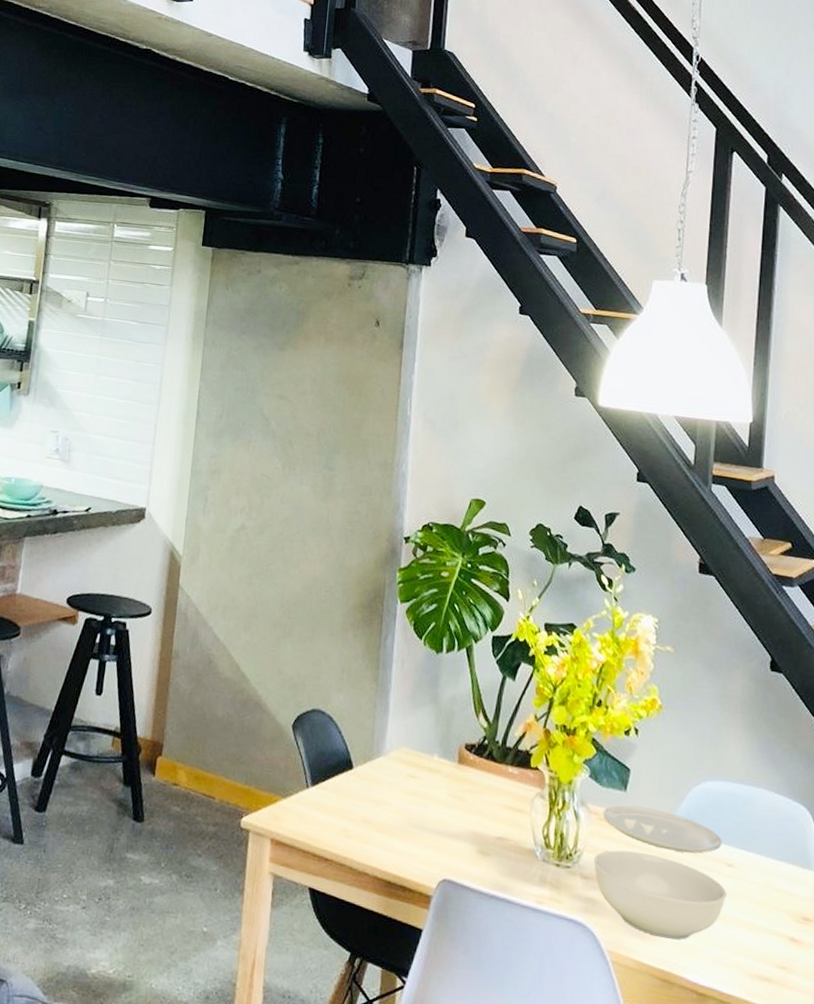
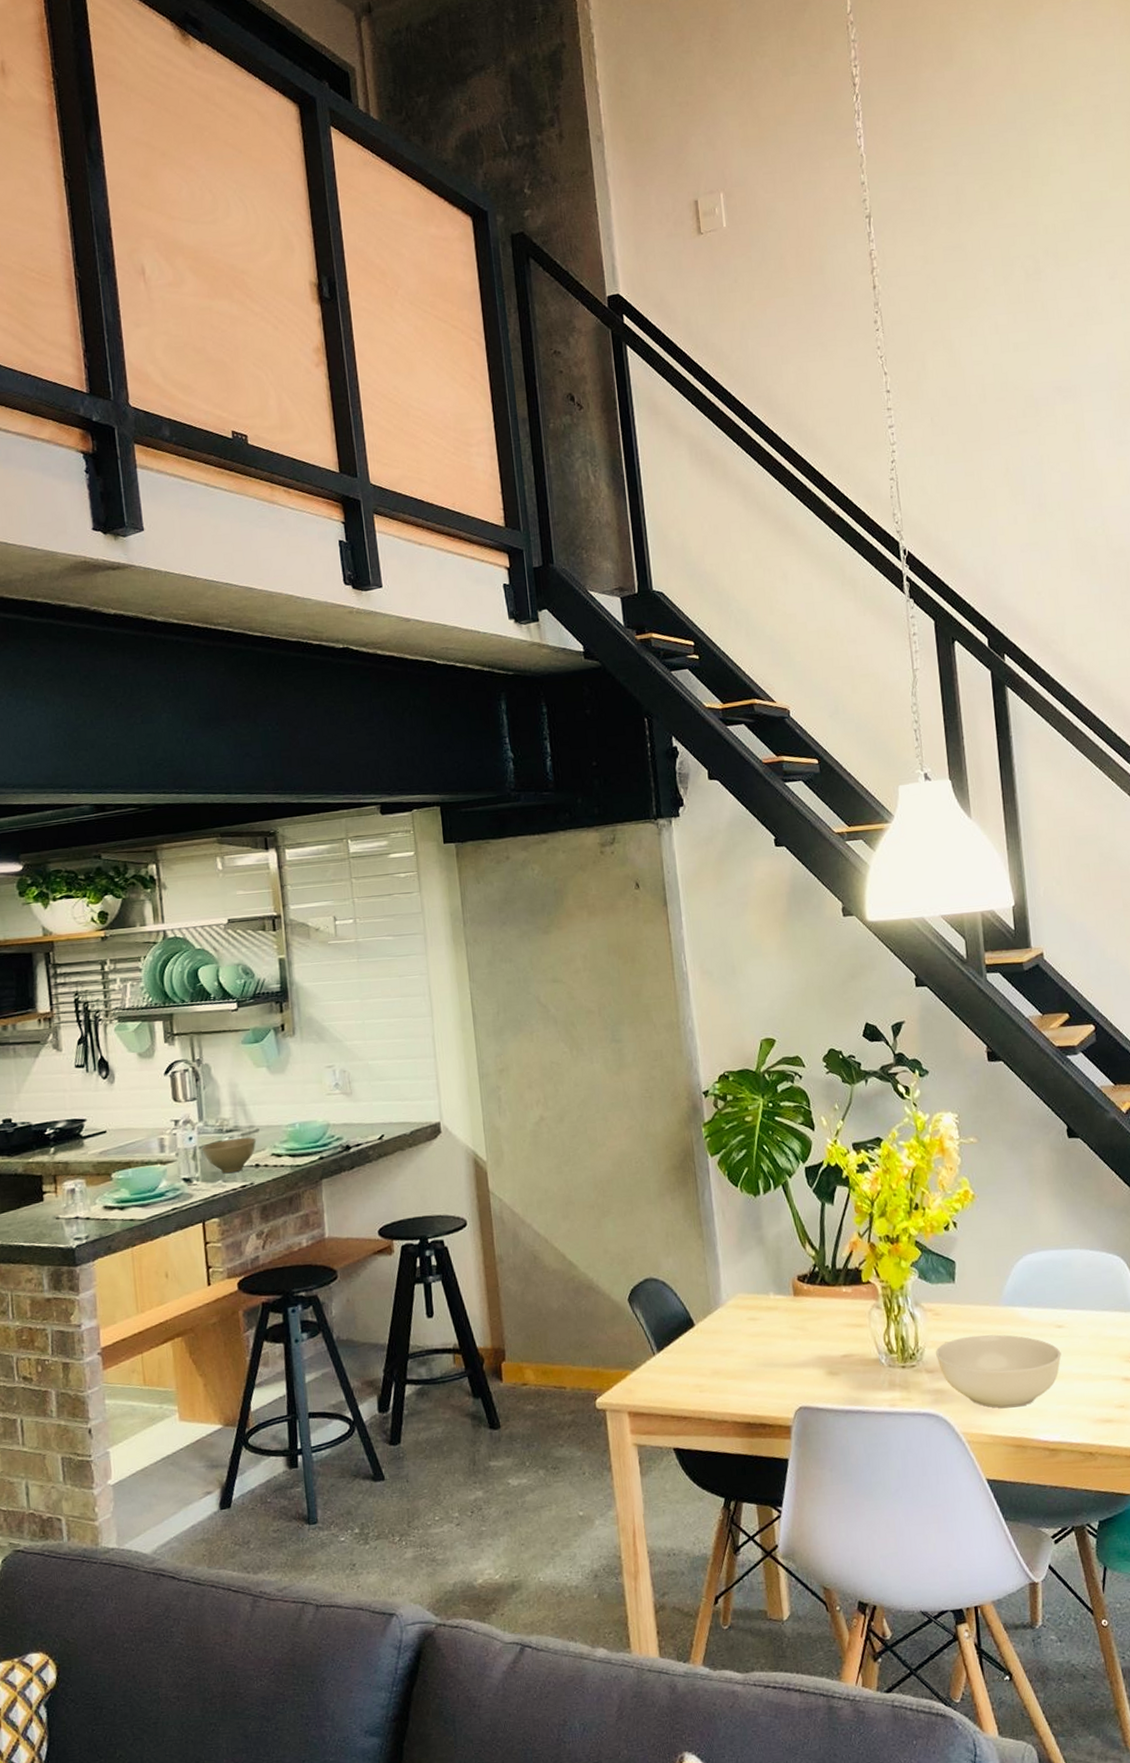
plate: present [603,805,722,854] -> none [936,1292,1050,1327]

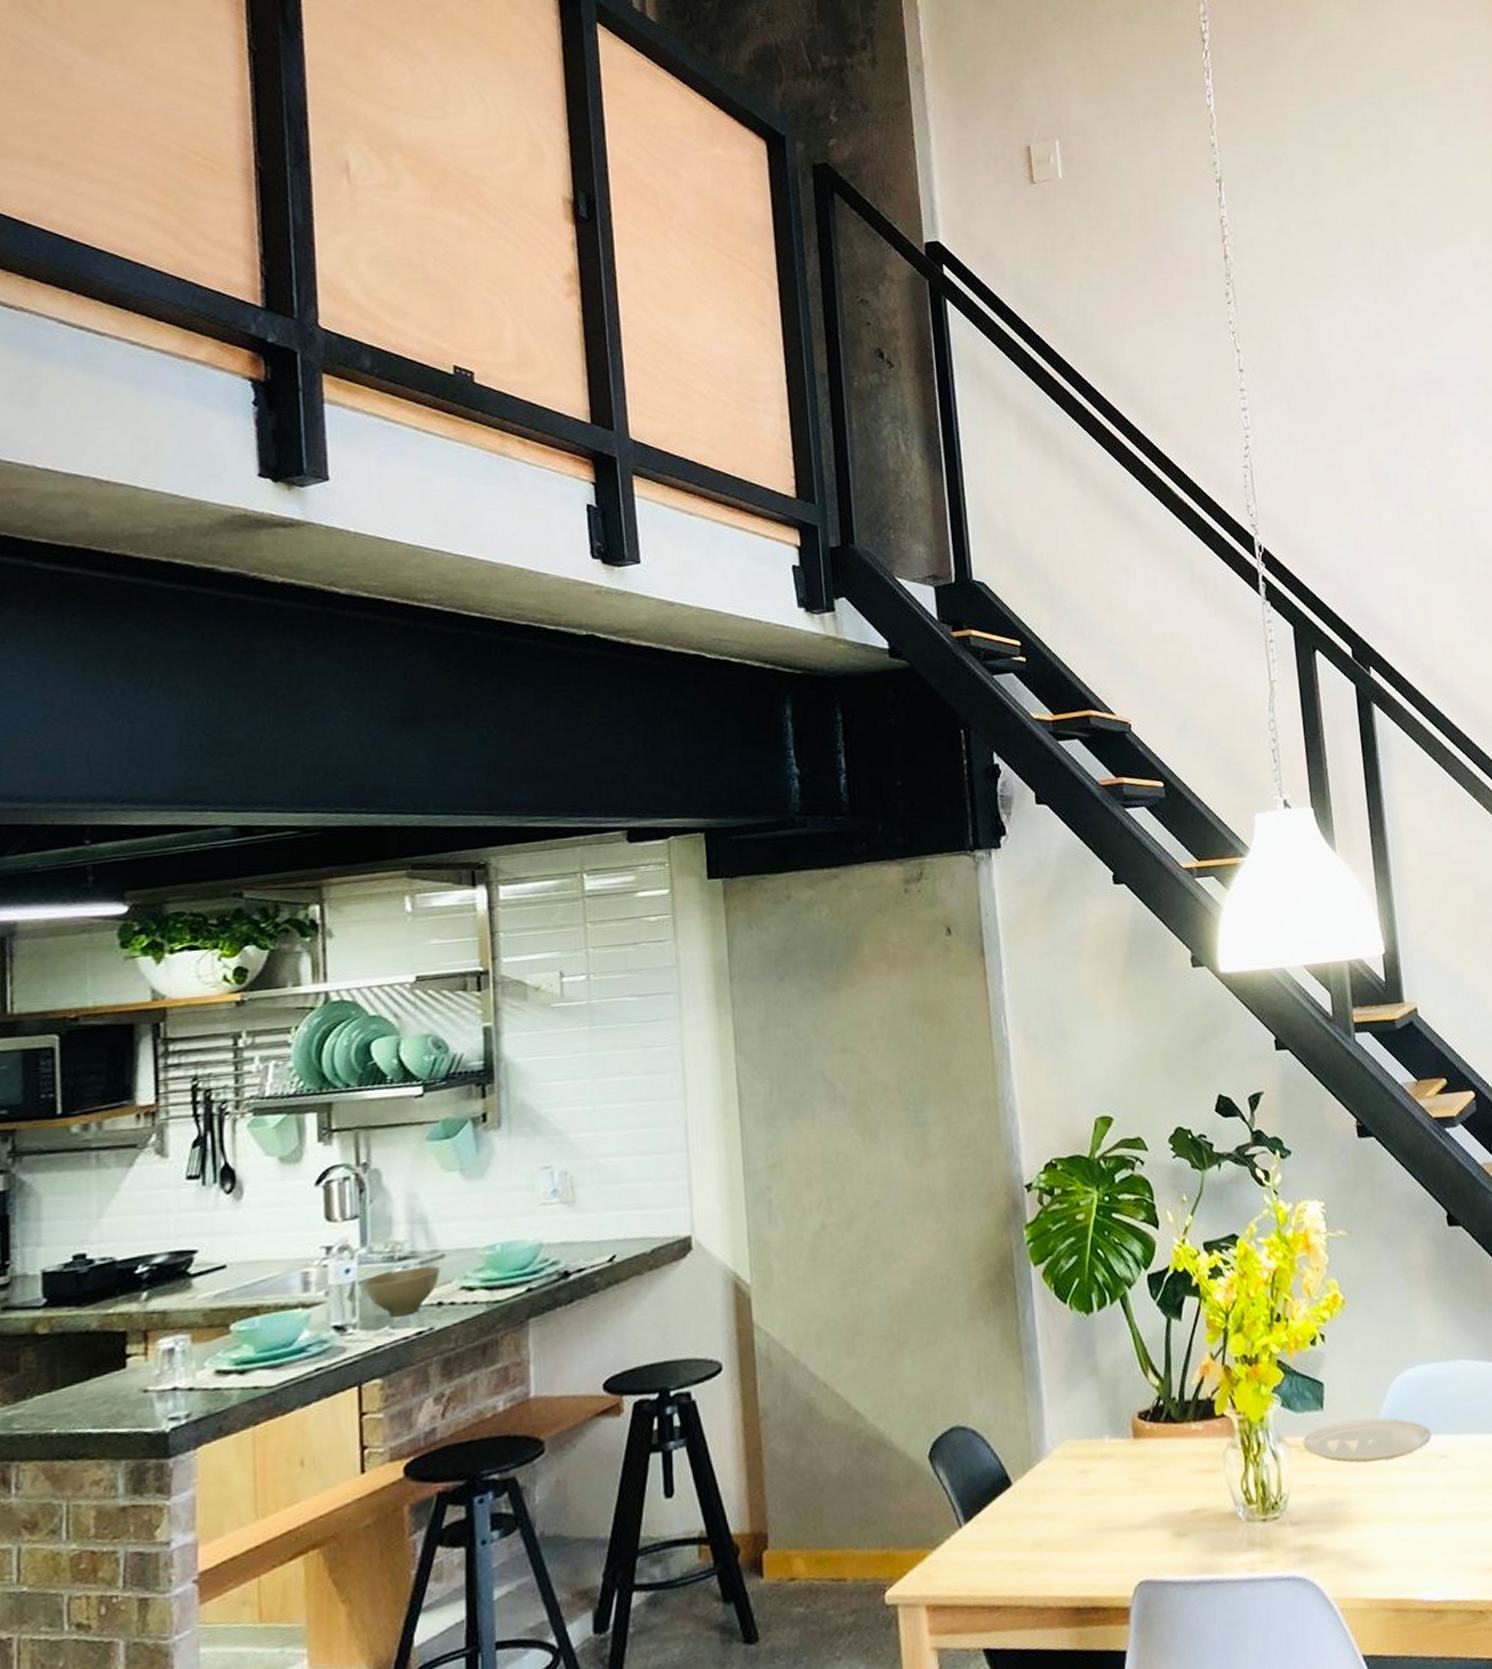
bowl: present [935,1334,1062,1408] -> none [1301,1470,1446,1564]
plate: none [936,1292,1050,1327] -> present [1302,1418,1432,1463]

